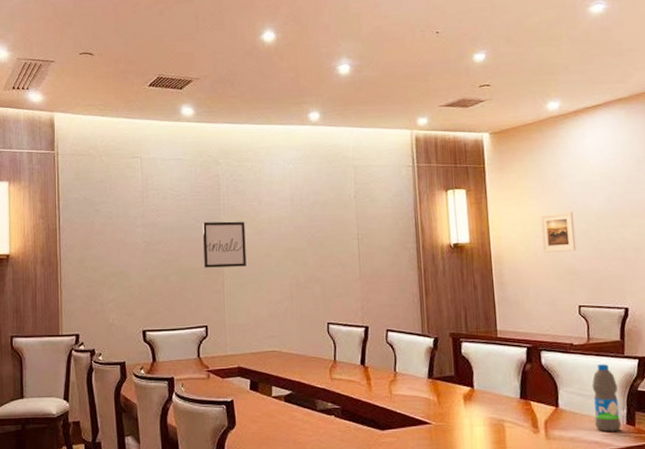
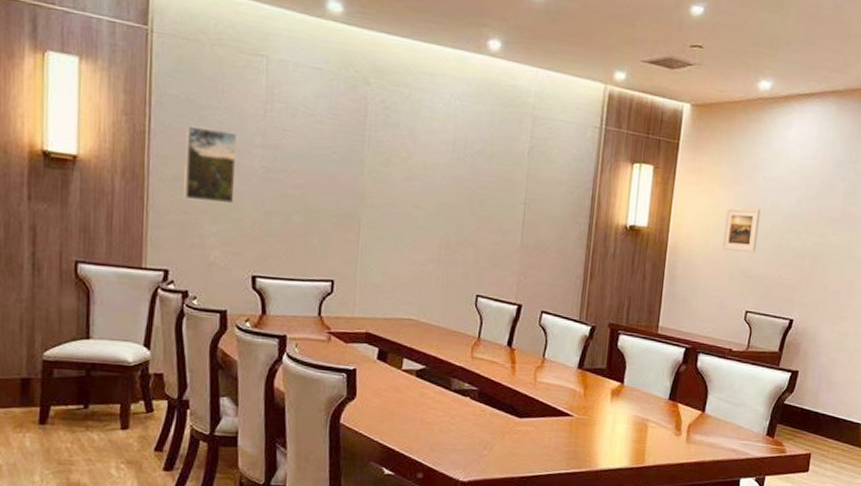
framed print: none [85,218,124,276] -> present [183,125,237,204]
wall art: present [202,221,246,268] -> none [337,154,393,217]
water bottle: present [592,364,621,431] -> none [736,373,766,441]

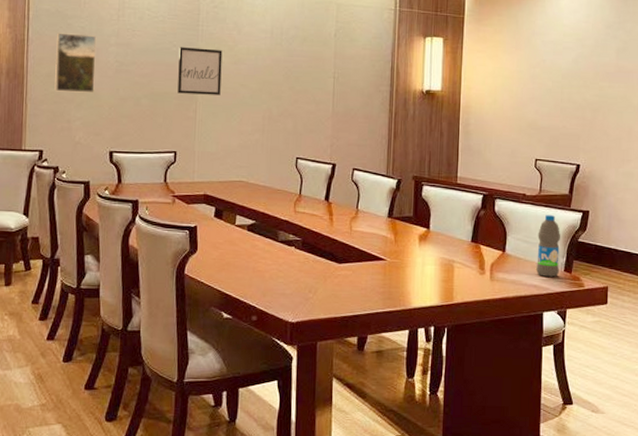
wall art: none [337,154,393,217] -> present [177,47,223,95]
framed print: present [722,207,761,253] -> none [509,68,542,107]
water bottle: none [736,373,766,441] -> present [536,215,560,277]

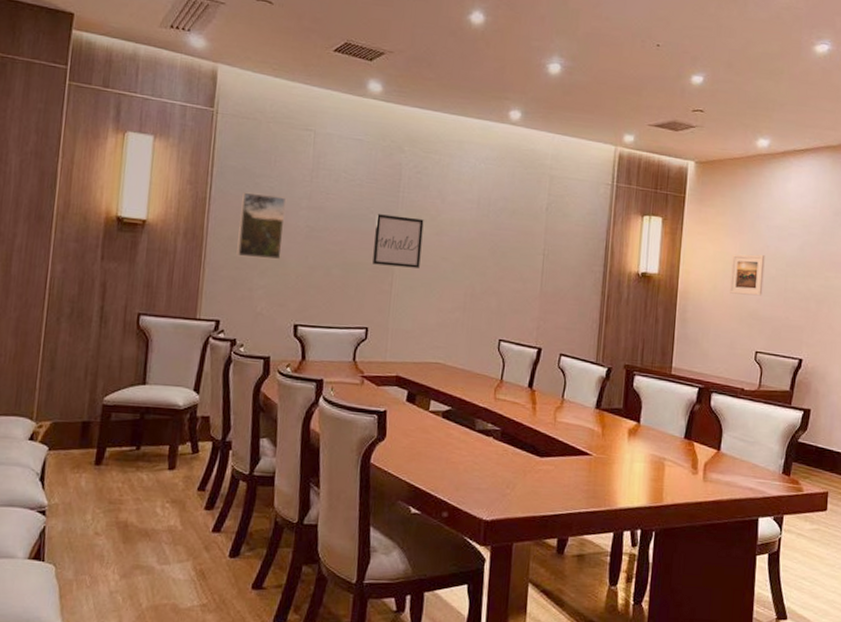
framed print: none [509,68,542,107] -> present [730,254,765,296]
water bottle: present [536,215,560,277] -> none [752,412,780,480]

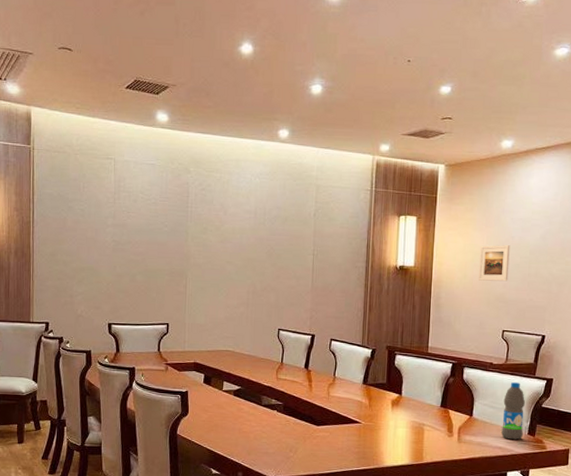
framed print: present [236,192,286,260] -> none [58,215,95,270]
wall art: present [372,214,424,268] -> none [169,227,210,272]
water bottle: none [752,412,780,480] -> present [501,382,525,440]

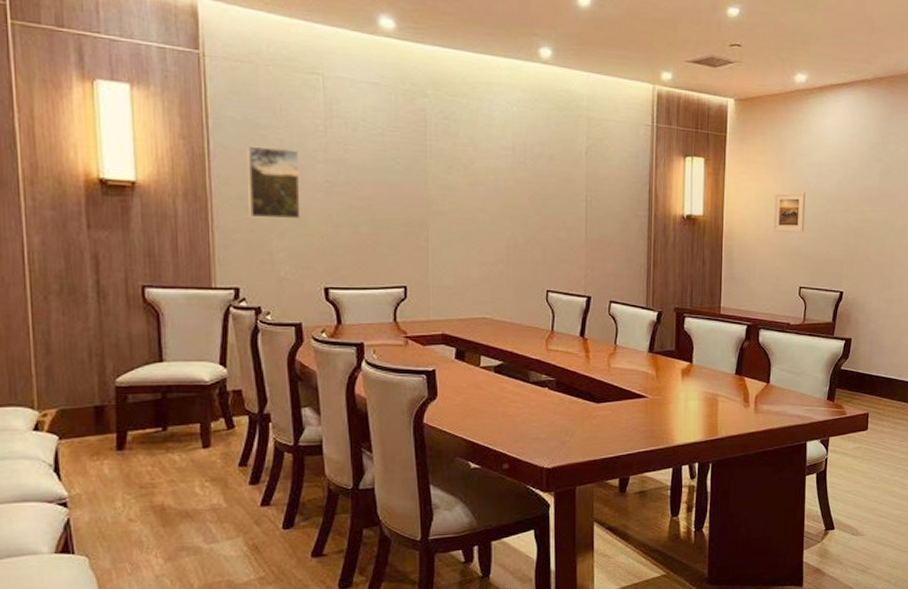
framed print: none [58,215,95,270] -> present [246,146,301,220]
water bottle: present [501,382,525,440] -> none [800,344,824,406]

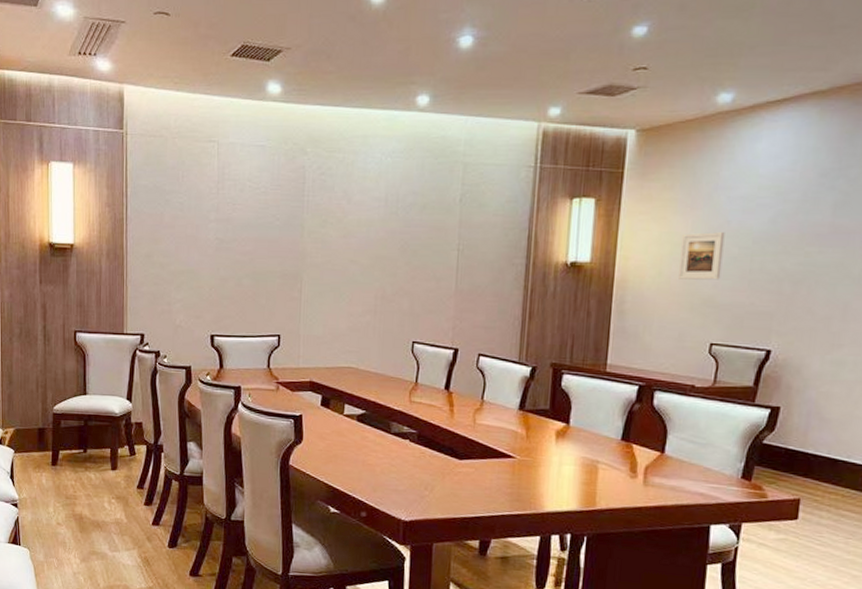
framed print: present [246,146,301,220] -> none [154,210,196,274]

